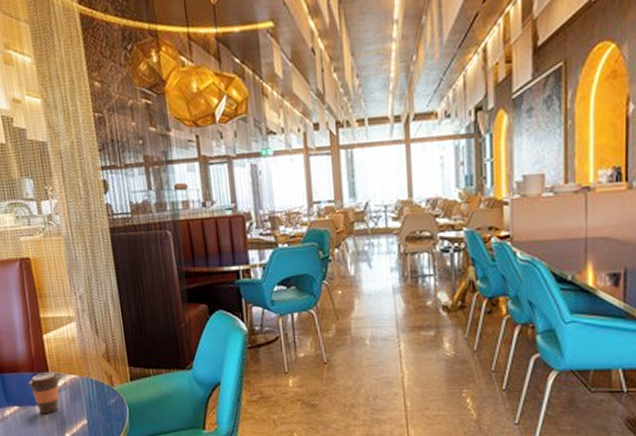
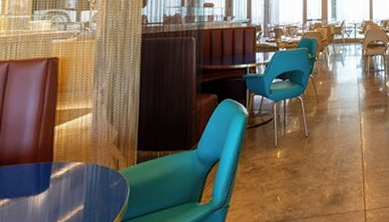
coffee cup: present [28,371,60,414] -> none [27,160,64,205]

